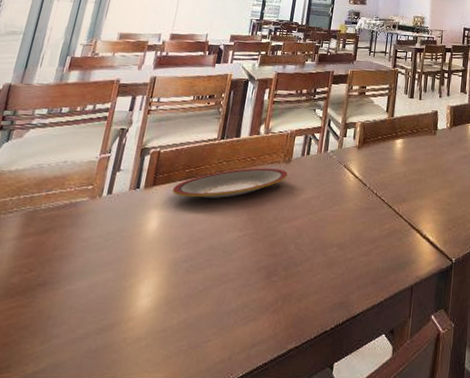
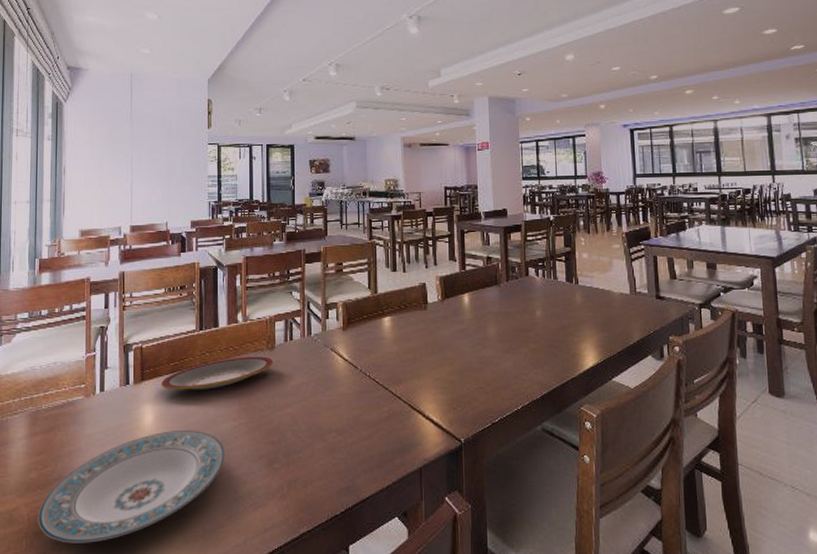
plate: none [9,238,226,356] -> present [38,430,225,543]

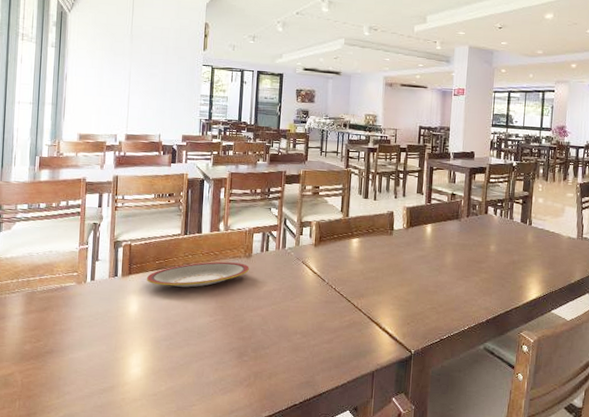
plate: present [38,430,225,543] -> none [30,320,200,409]

